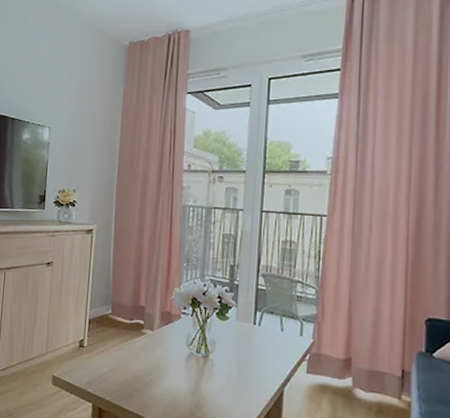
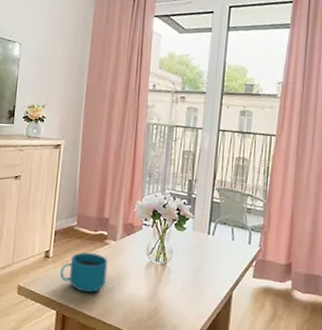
cup: none [95,342,146,385] -> present [60,252,108,293]

